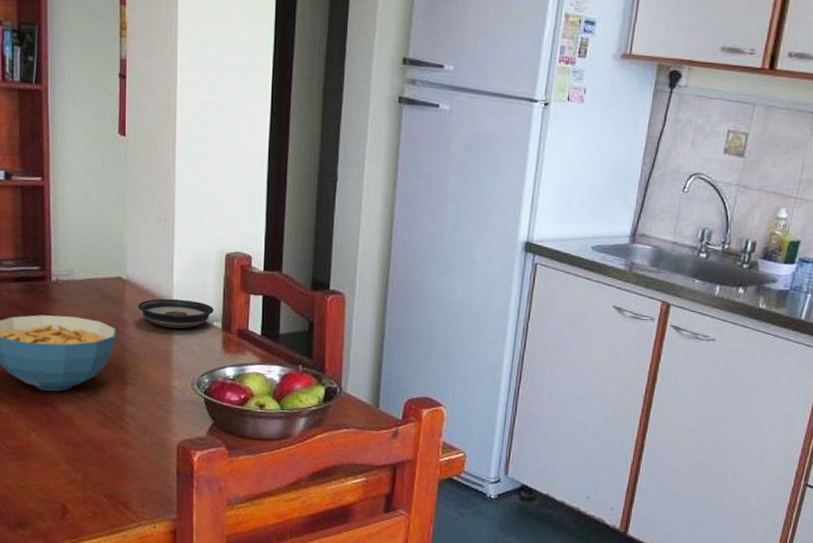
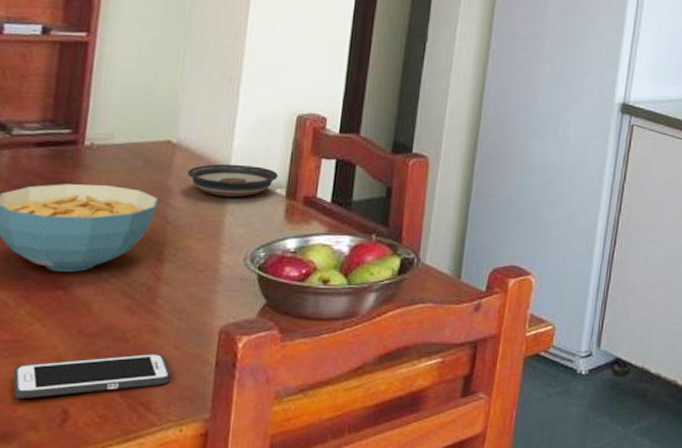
cell phone: none [21,462,143,495] -> present [12,353,172,398]

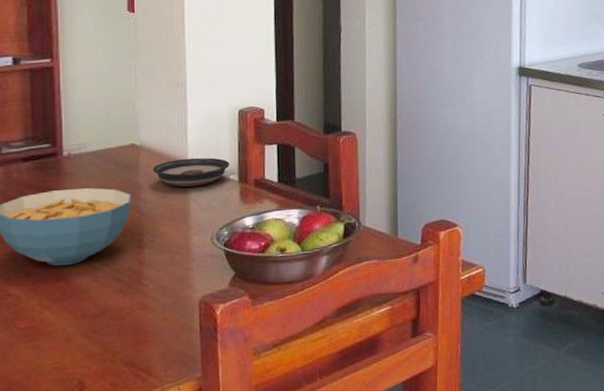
cell phone: present [12,353,172,398] -> none [33,325,165,375]

